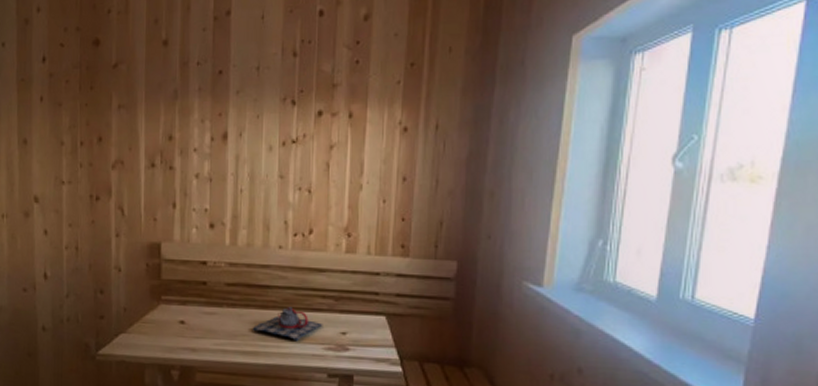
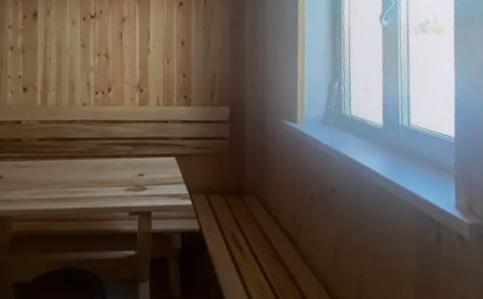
teapot: present [252,307,323,342] -> none [62,155,123,186]

